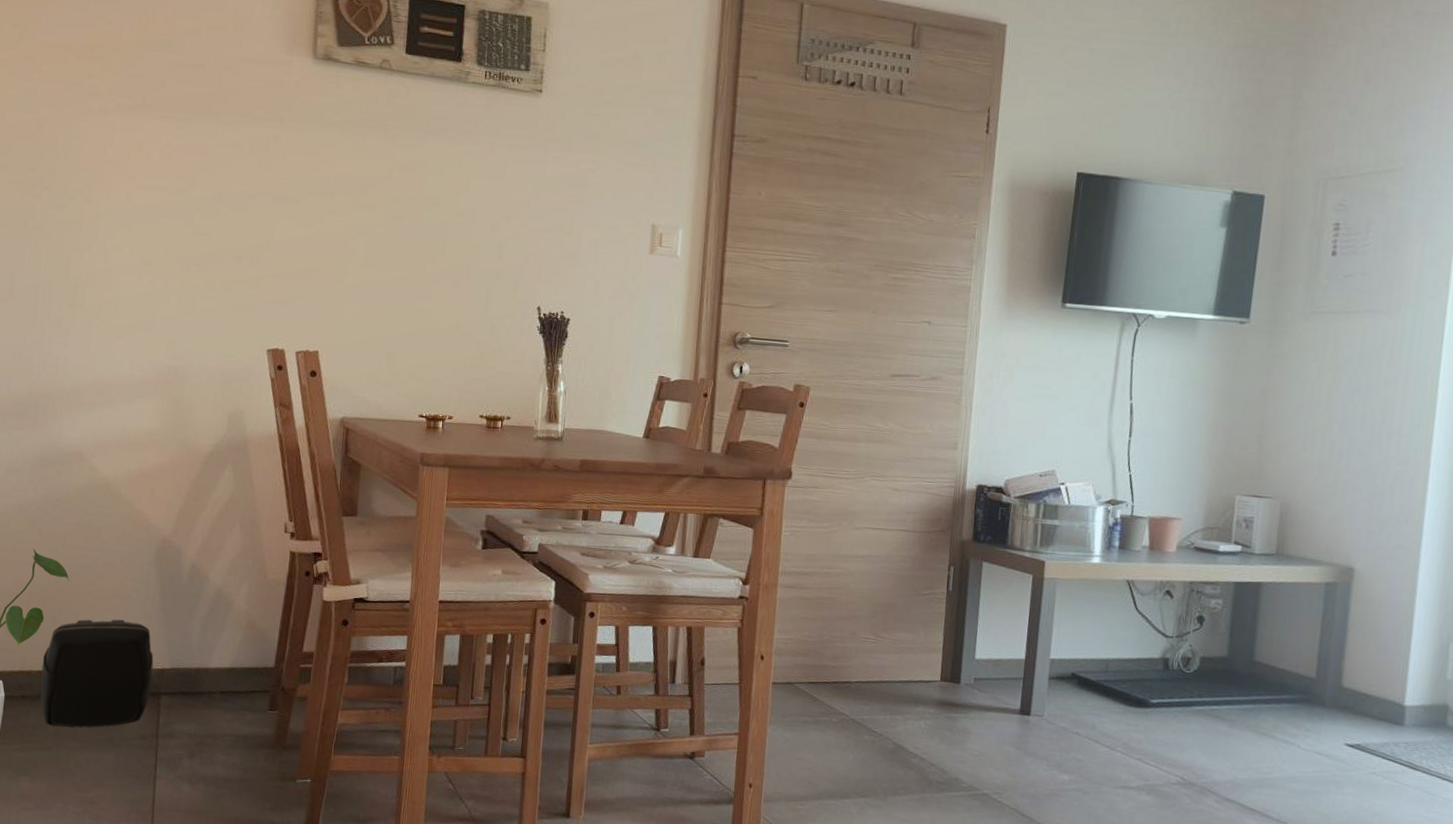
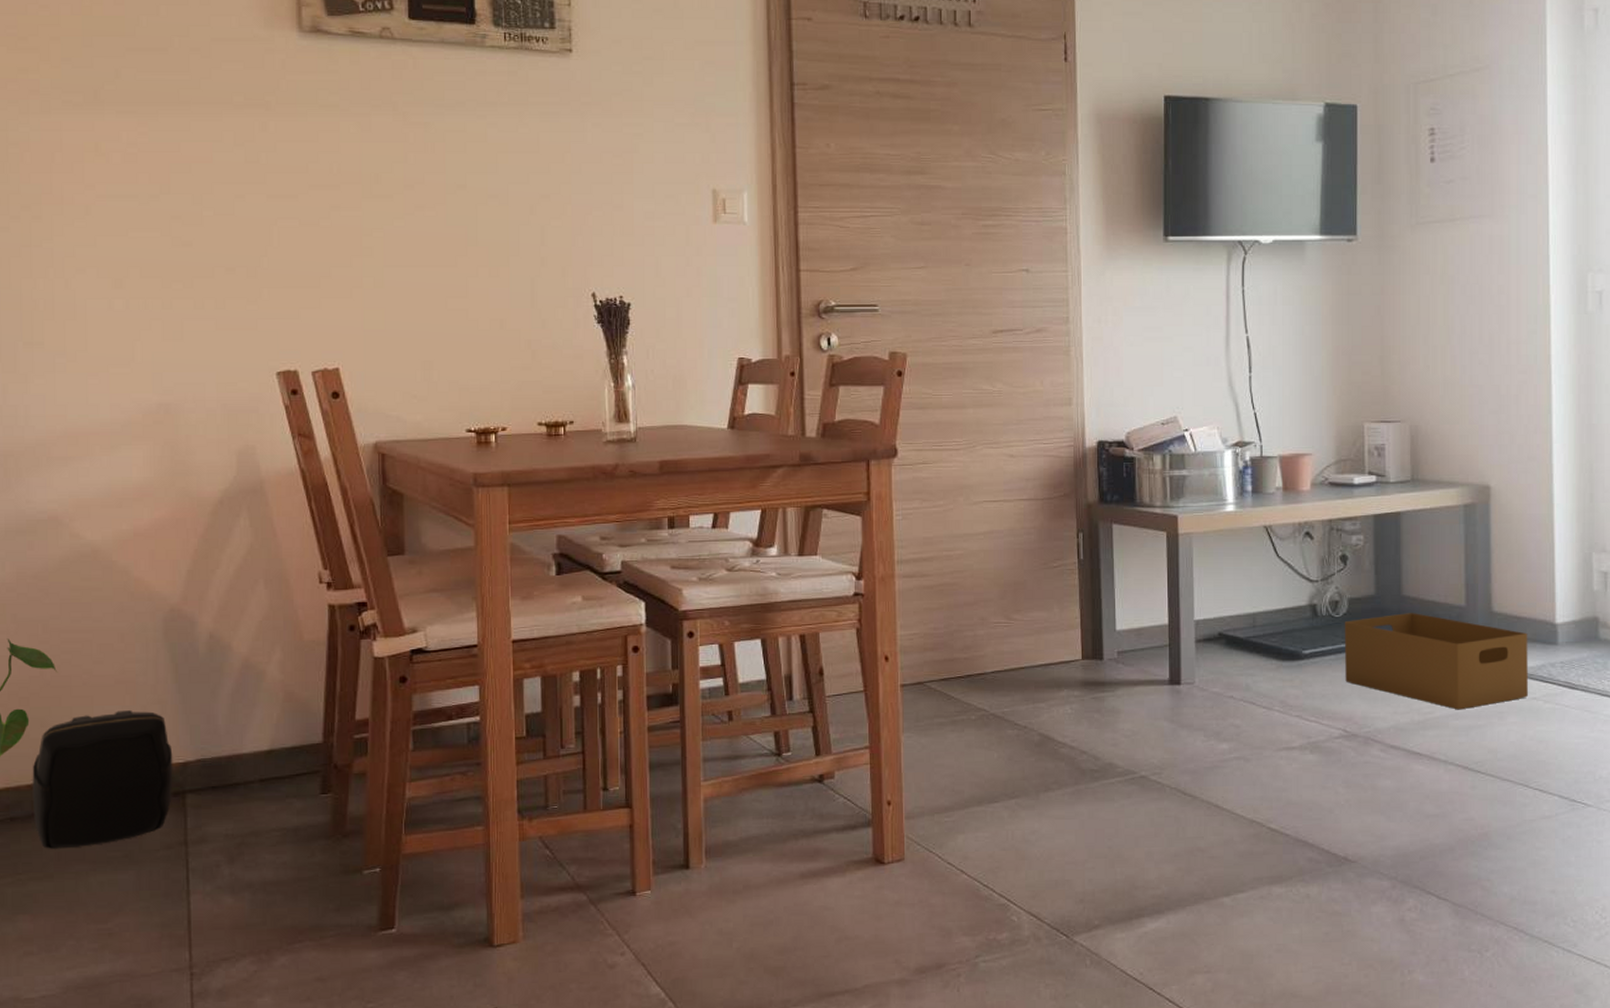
storage basket: none [1188,677,1375,774] -> present [1344,613,1528,710]

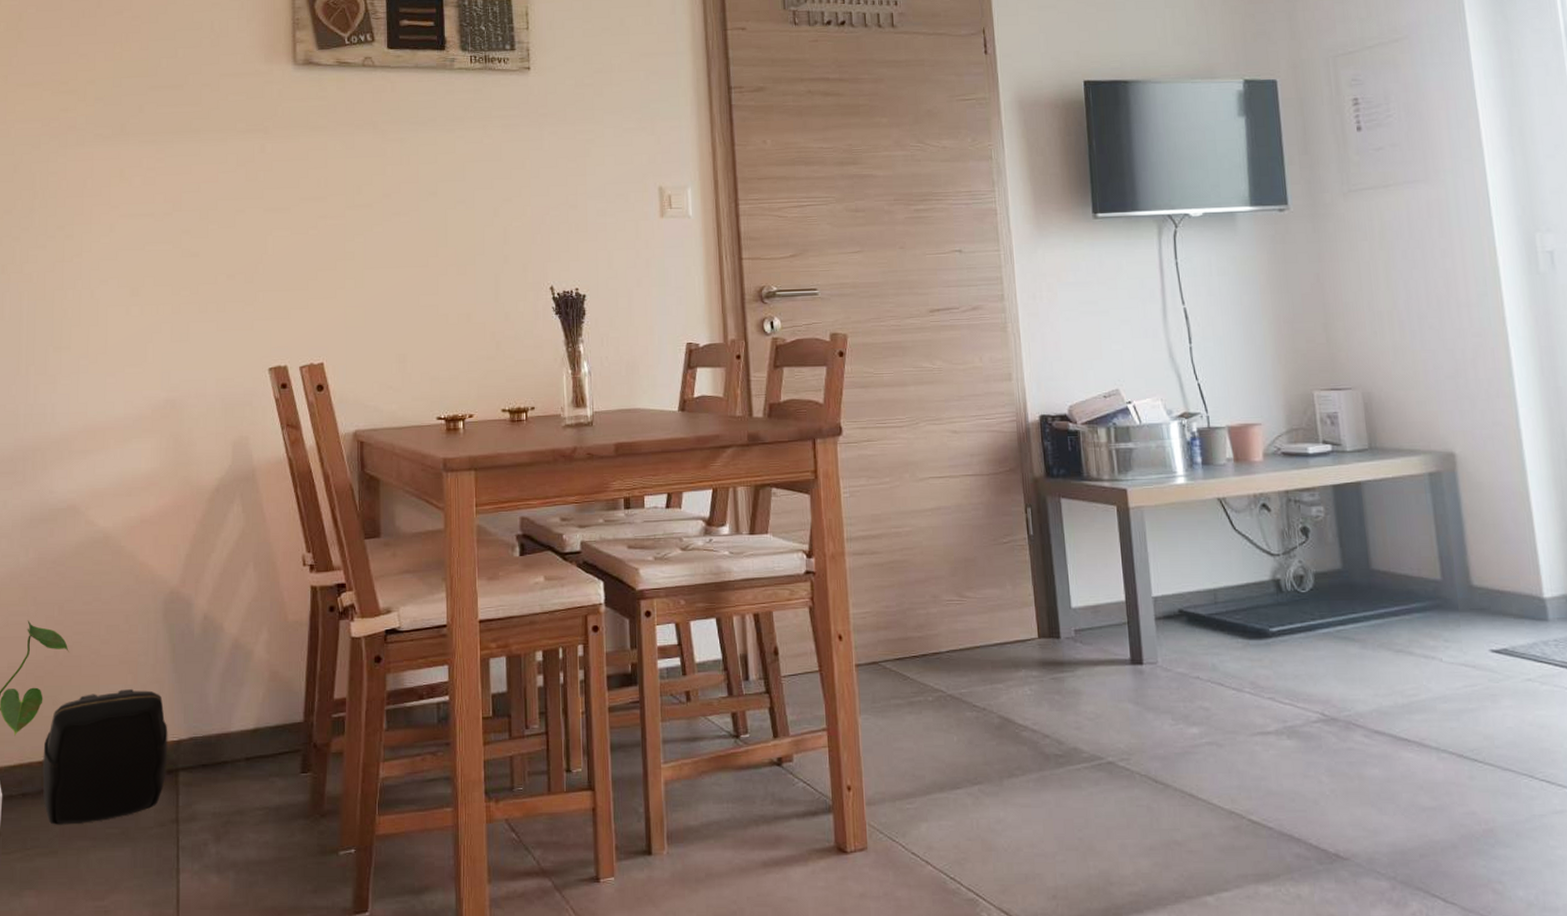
storage basket: present [1344,613,1528,710] -> none [1311,588,1522,692]

